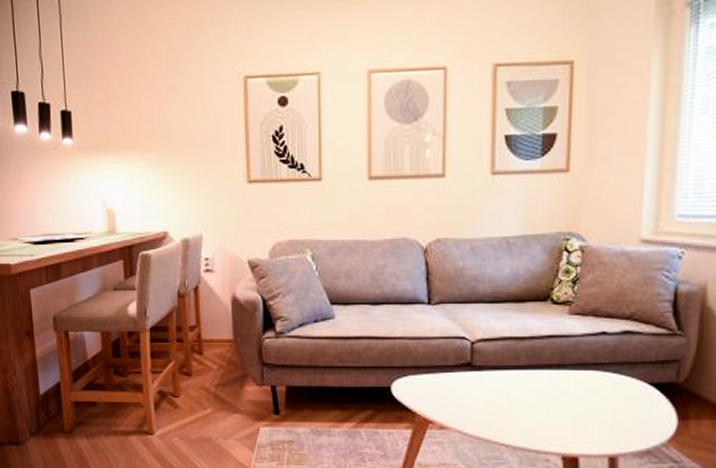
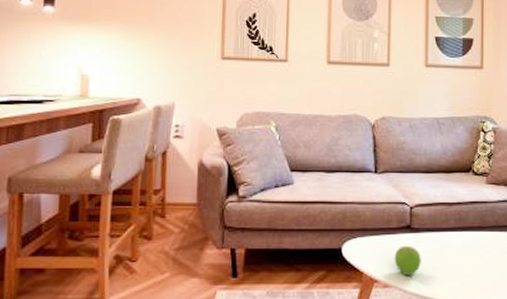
fruit: none [452,384,484,418] -> present [394,245,421,276]

